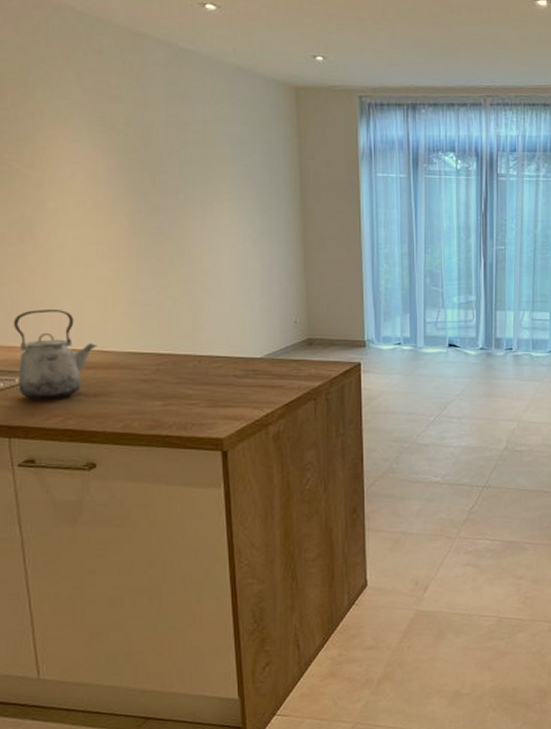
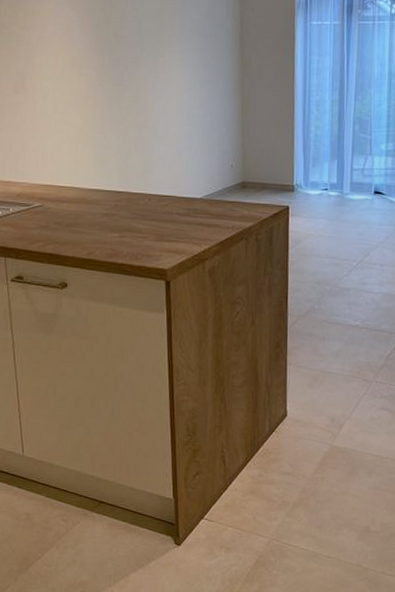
kettle: present [13,308,97,400] -> none [9,150,70,227]

